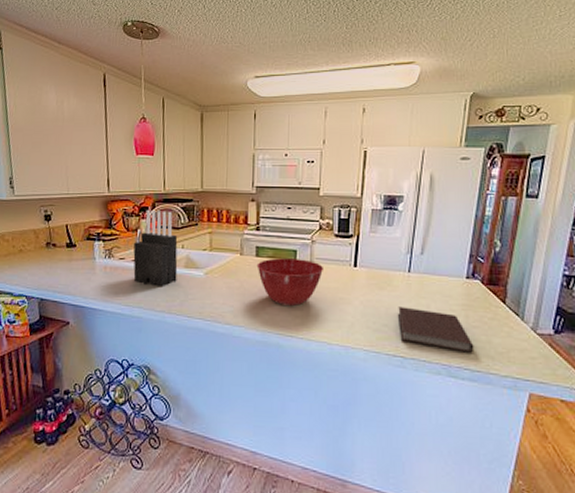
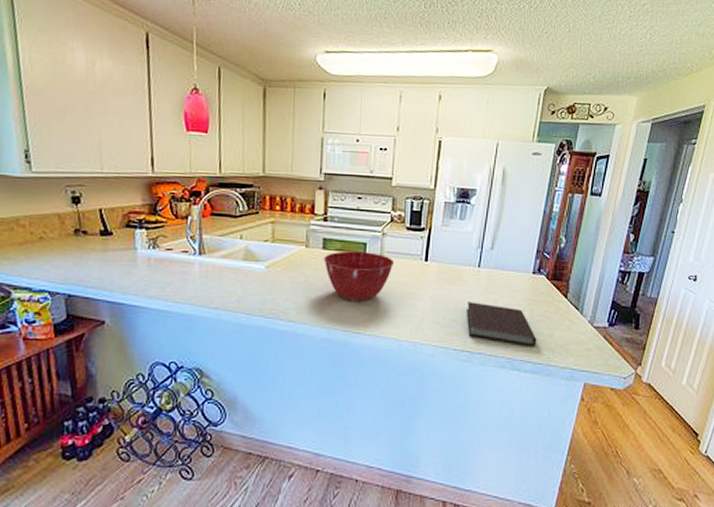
knife block: present [133,209,178,288] -> none [182,194,235,282]

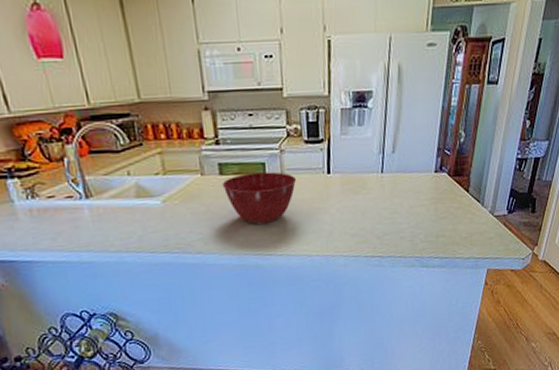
notebook: present [466,301,537,346] -> none [373,208,443,244]

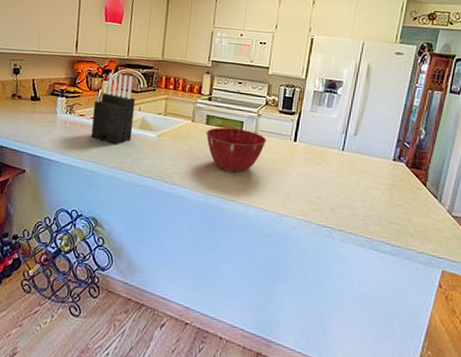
knife block: none [61,131,130,225] -> present [91,72,136,145]

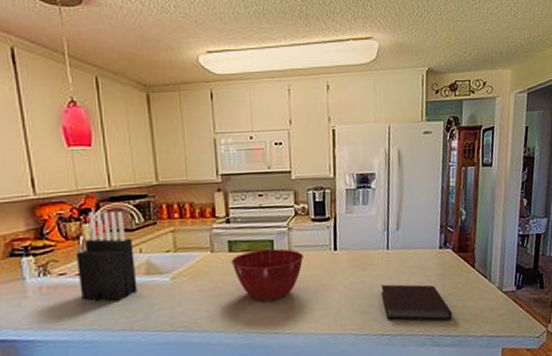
notebook: none [329,181,396,229] -> present [380,284,453,321]

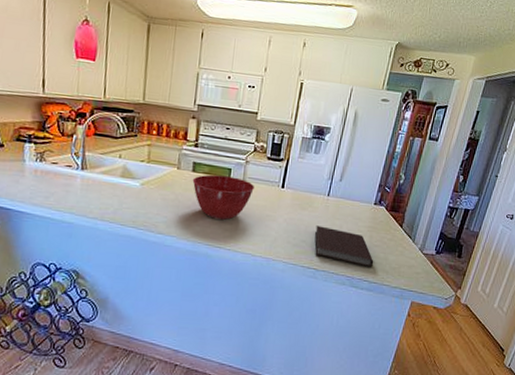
knife block: present [75,211,138,303] -> none [66,115,115,195]

